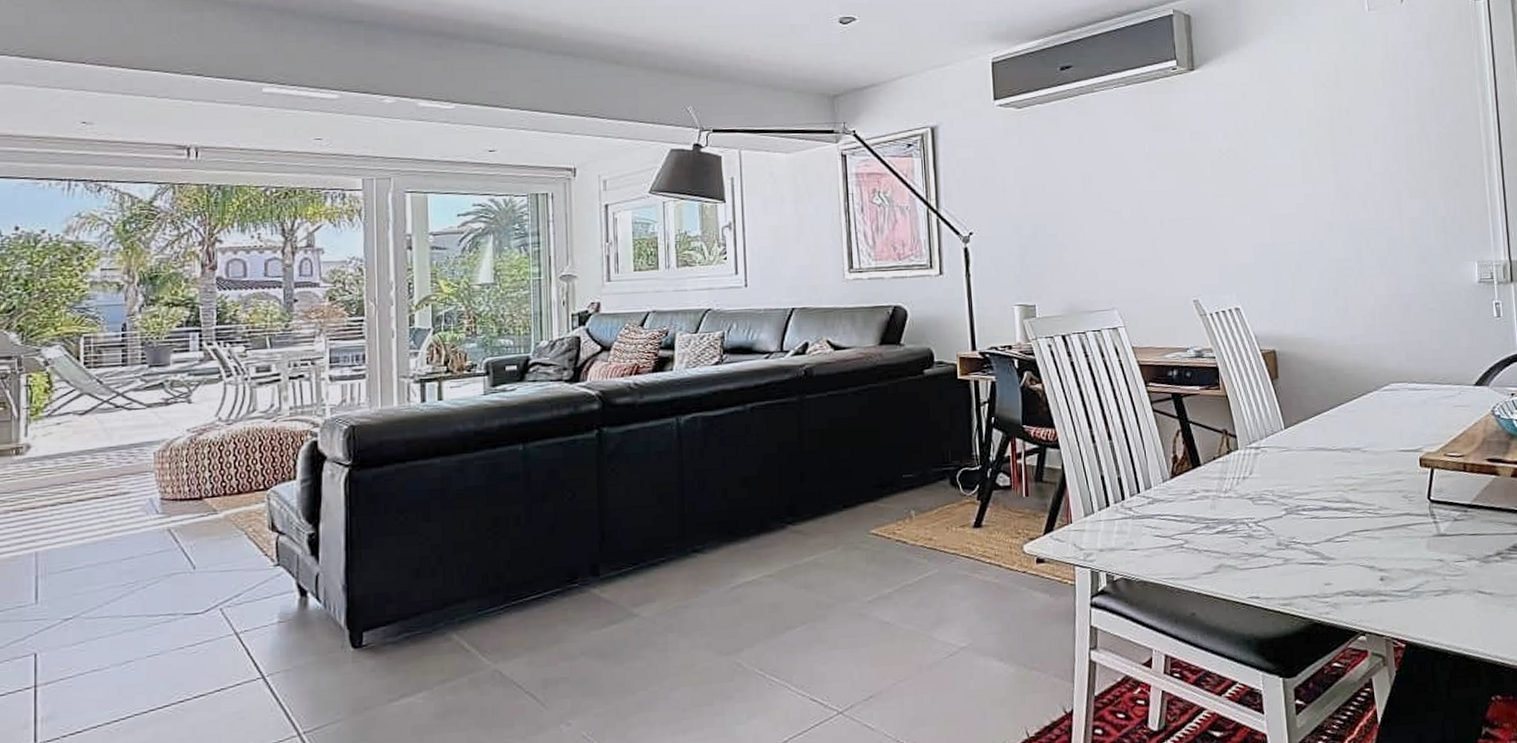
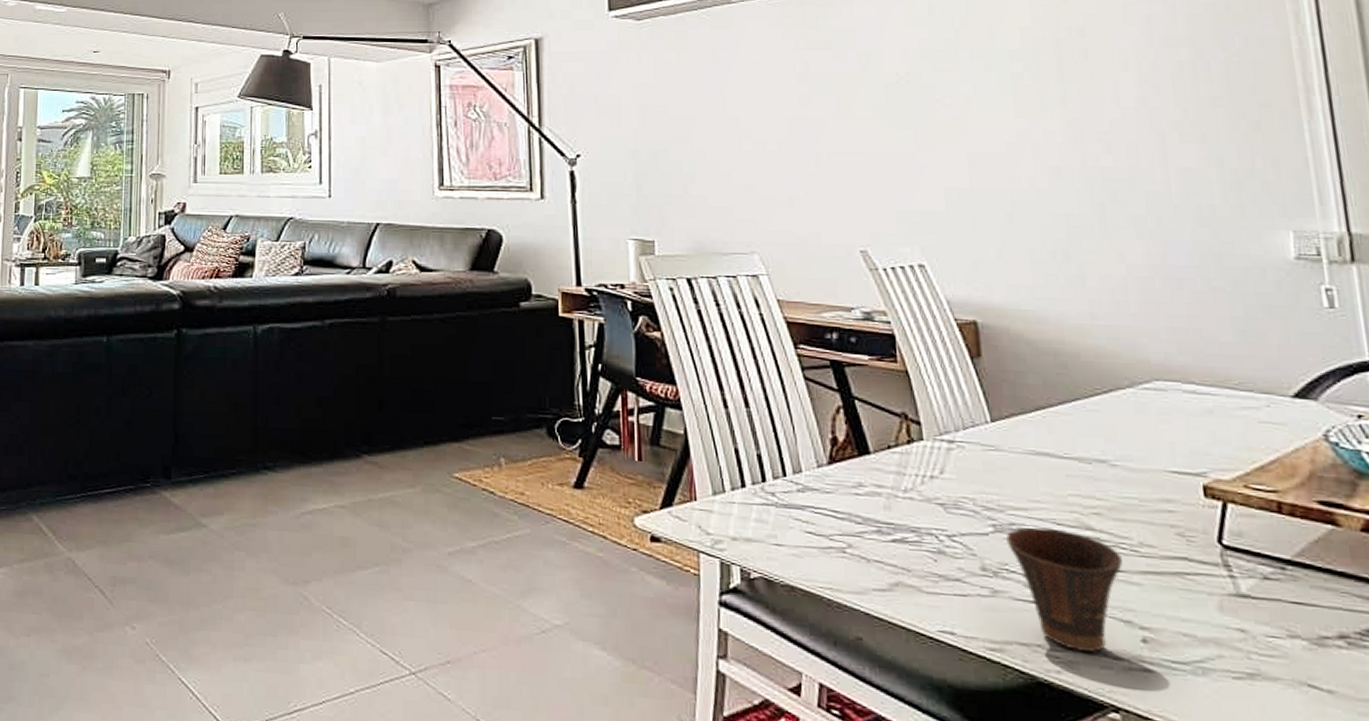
cup: none [1294,505,1369,595] -> present [1006,527,1123,654]

